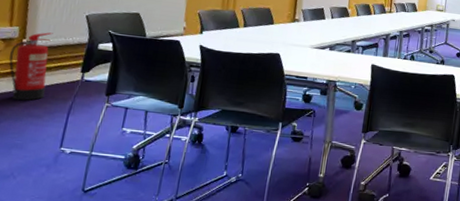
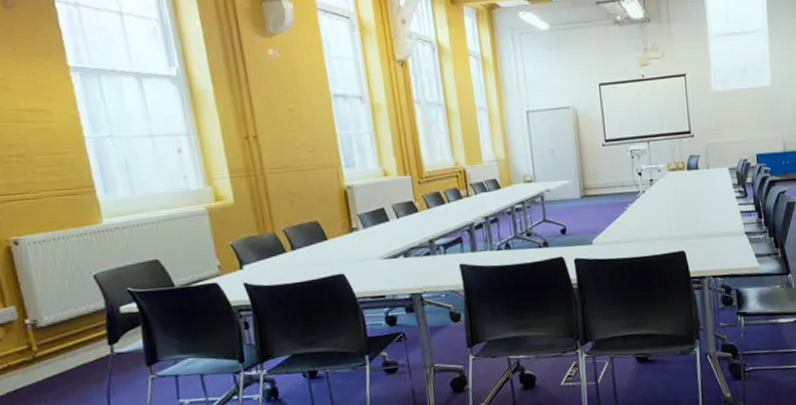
fire extinguisher: present [9,32,53,101] -> none [14,305,74,394]

